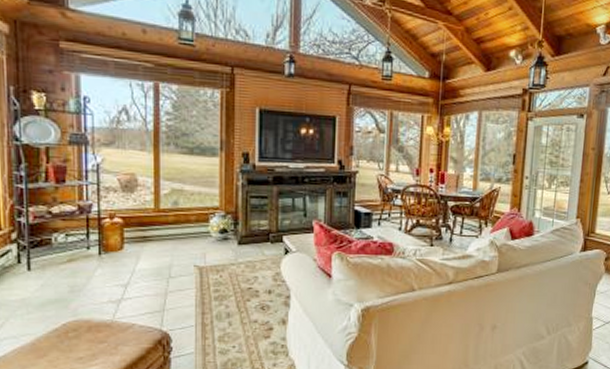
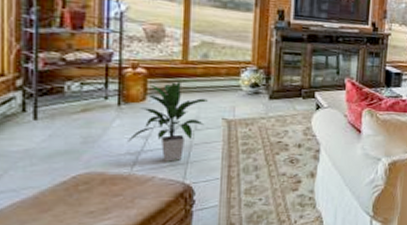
indoor plant: none [109,229,180,309] -> present [128,81,208,162]

